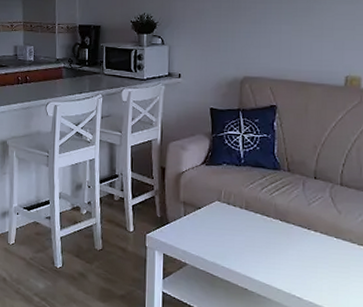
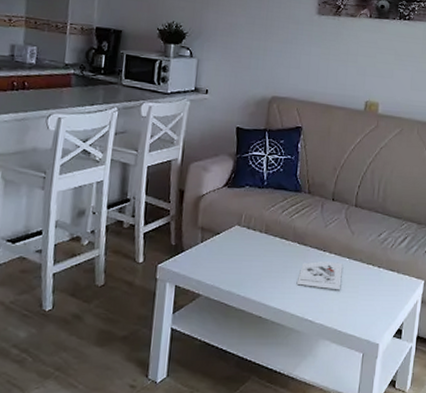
architectural model: none [281,239,330,270] -> present [296,260,343,290]

